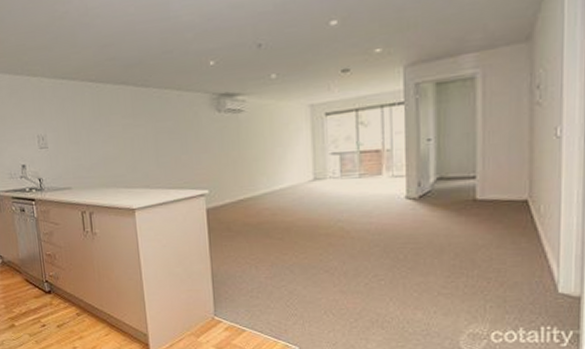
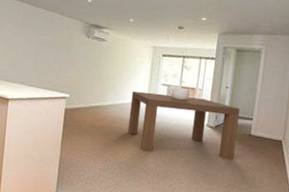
dining table: none [291,153,454,246] -> present [127,87,240,160]

